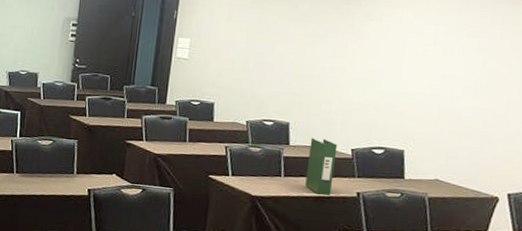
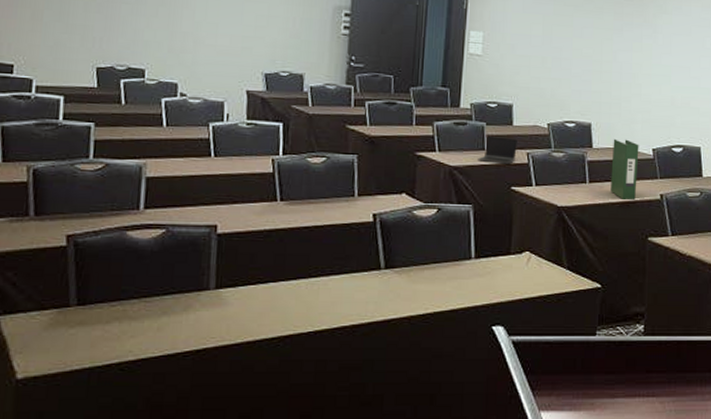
laptop computer: none [180,130,218,155] -> present [478,136,519,164]

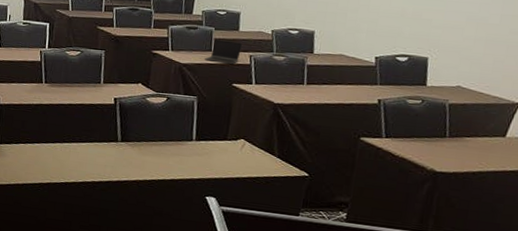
binder: present [610,139,639,201] -> none [327,46,362,103]

